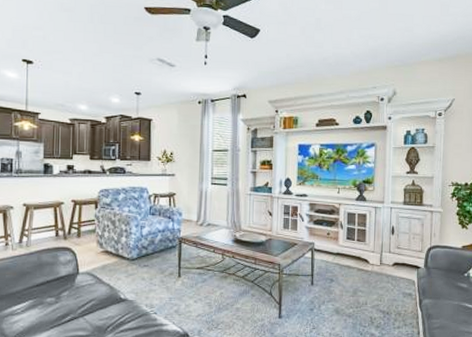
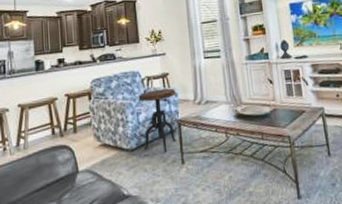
side table: none [143,207,180,265] -> present [138,88,176,153]

